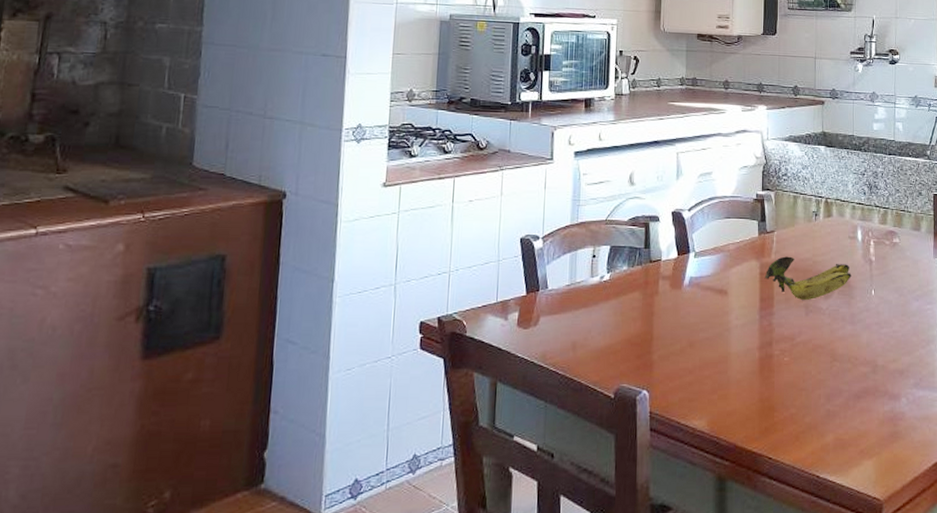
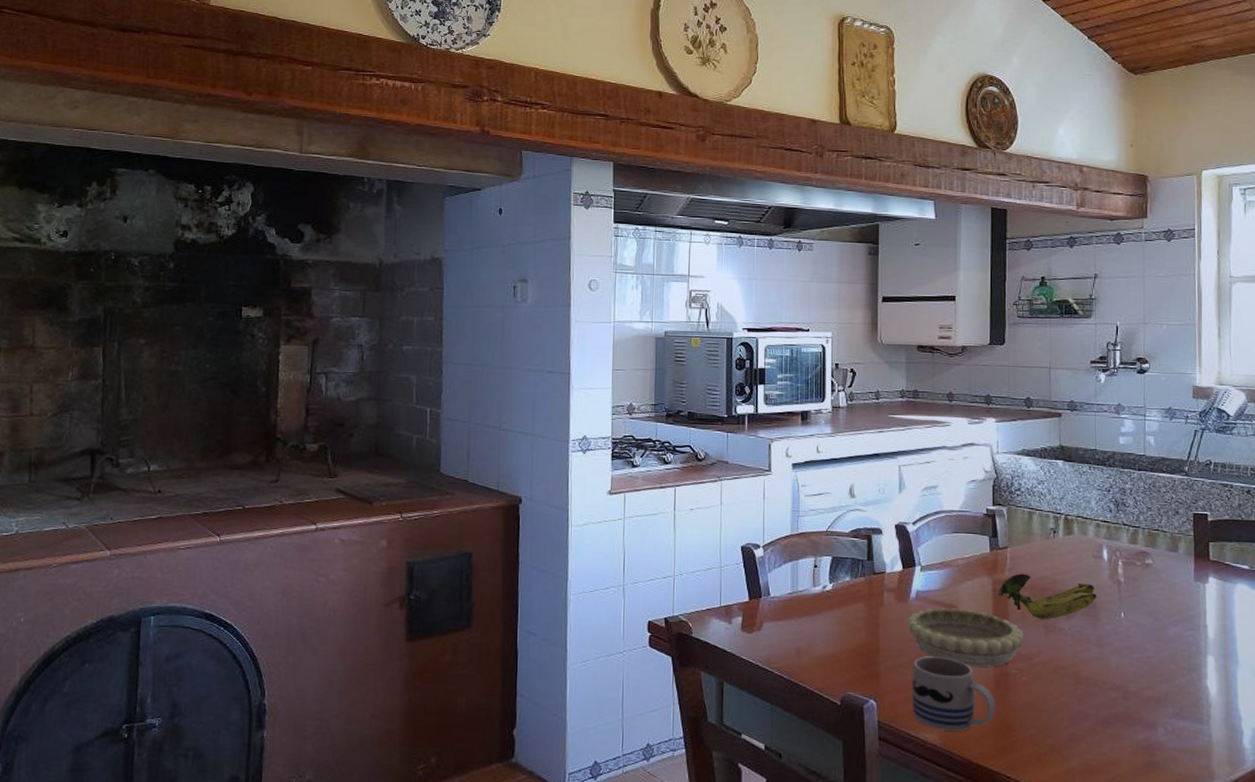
decorative bowl: none [680,293,787,350] -> present [906,608,1024,667]
mug: none [682,342,759,416] -> present [912,656,995,731]

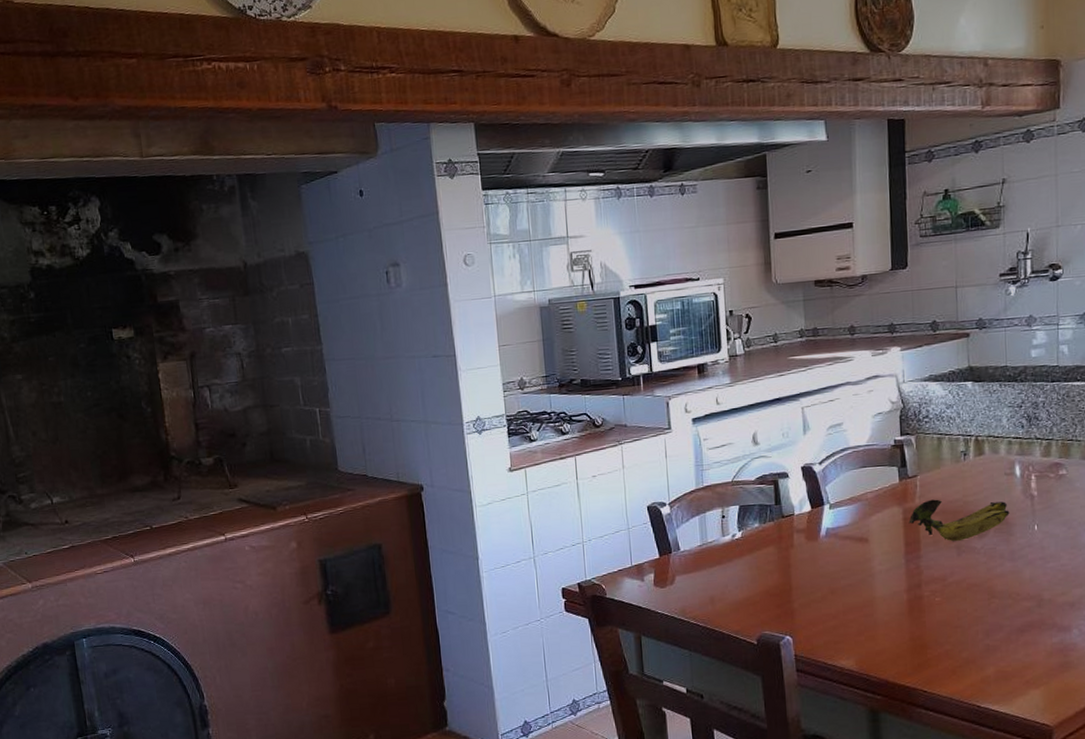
decorative bowl: present [906,608,1024,667] -> none [818,541,937,594]
mug: present [912,656,995,731] -> none [826,588,910,656]

